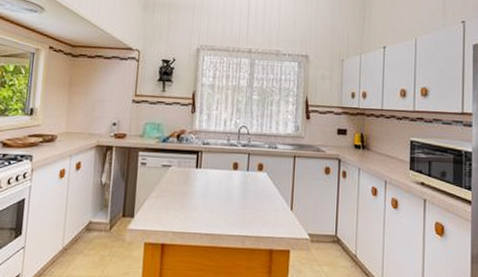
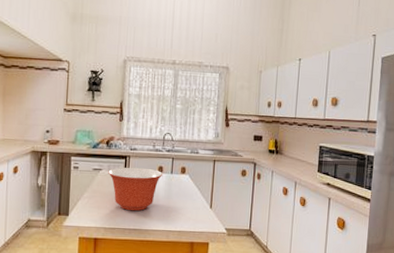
mixing bowl: none [178,163,239,213] -> present [108,167,163,211]

